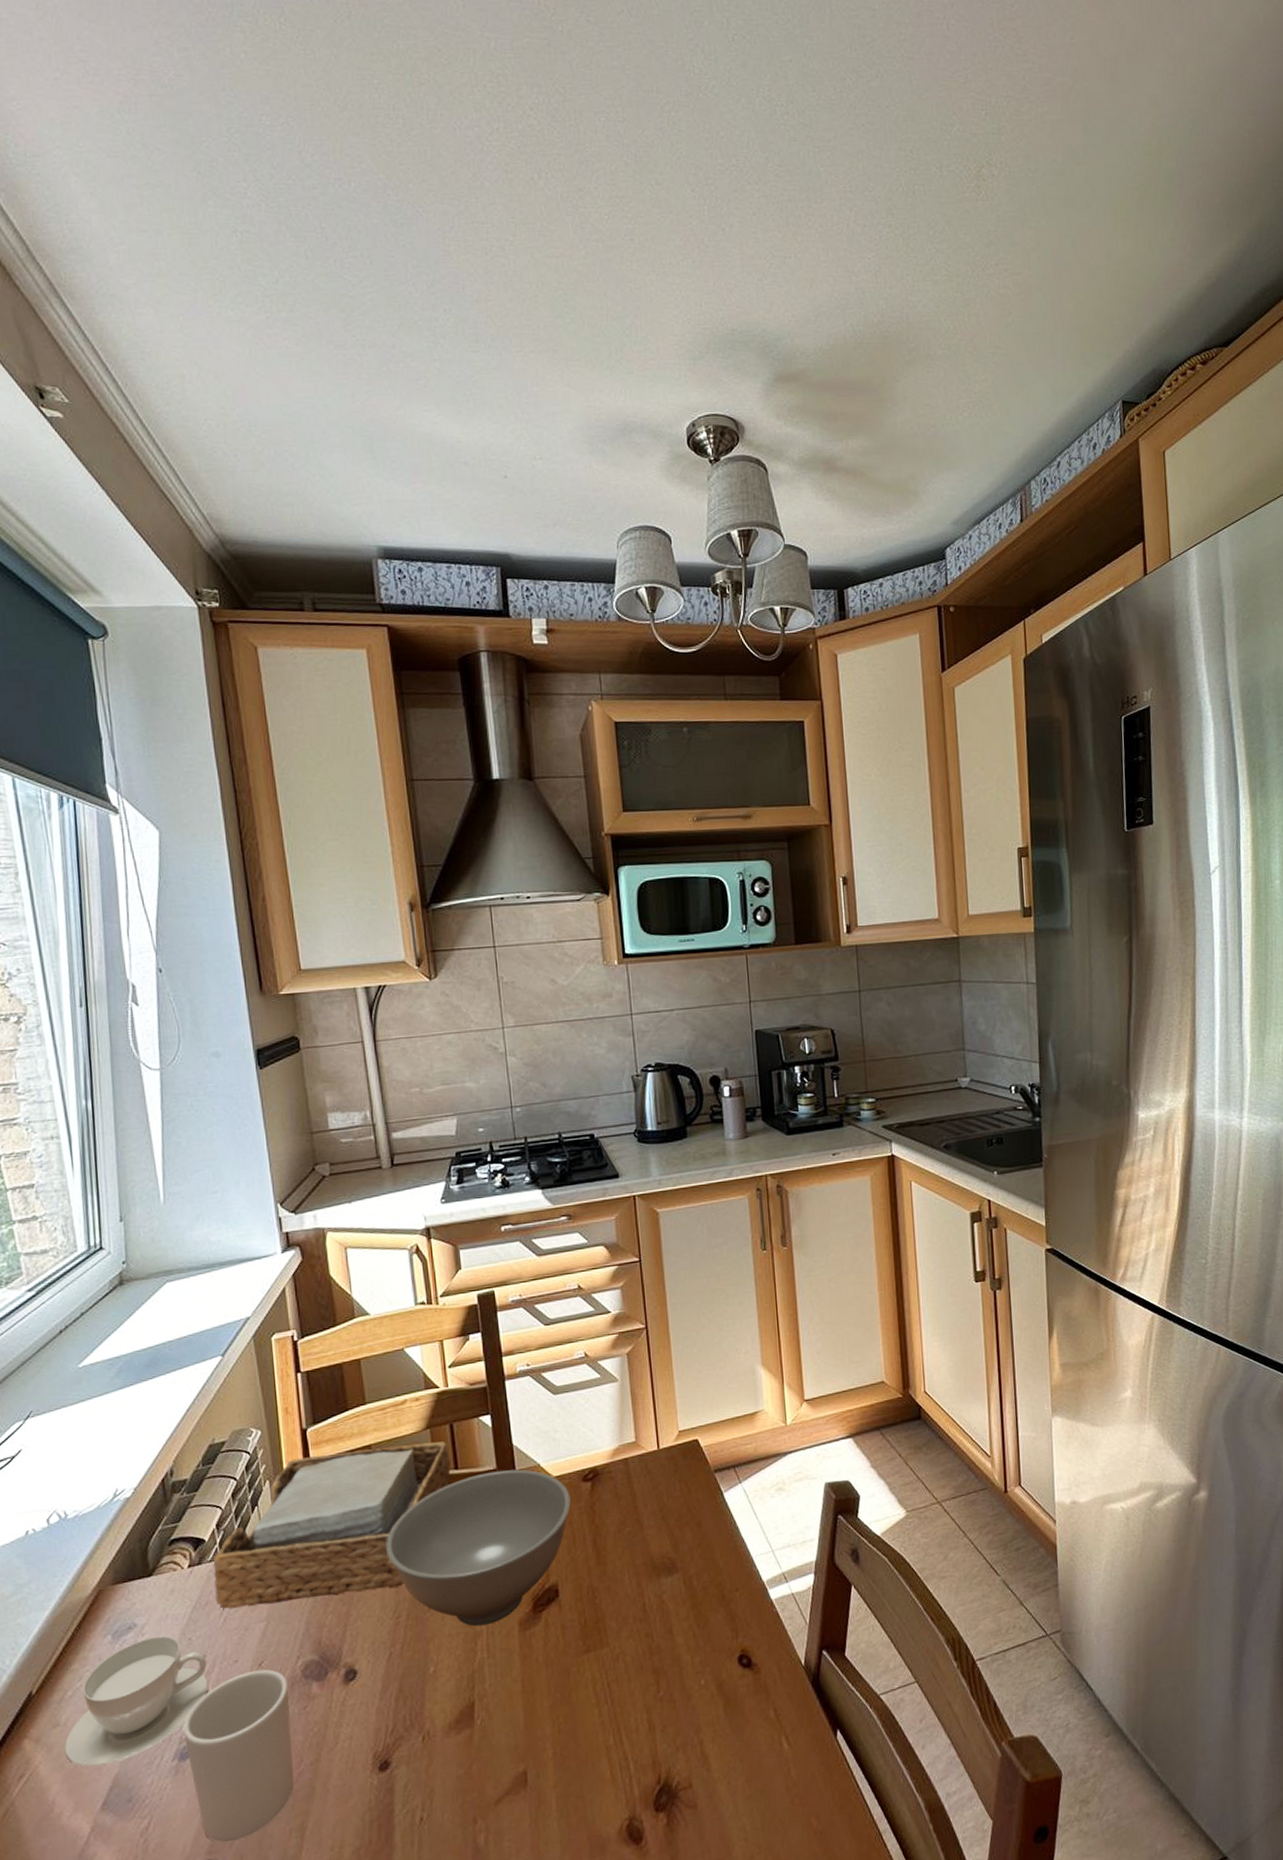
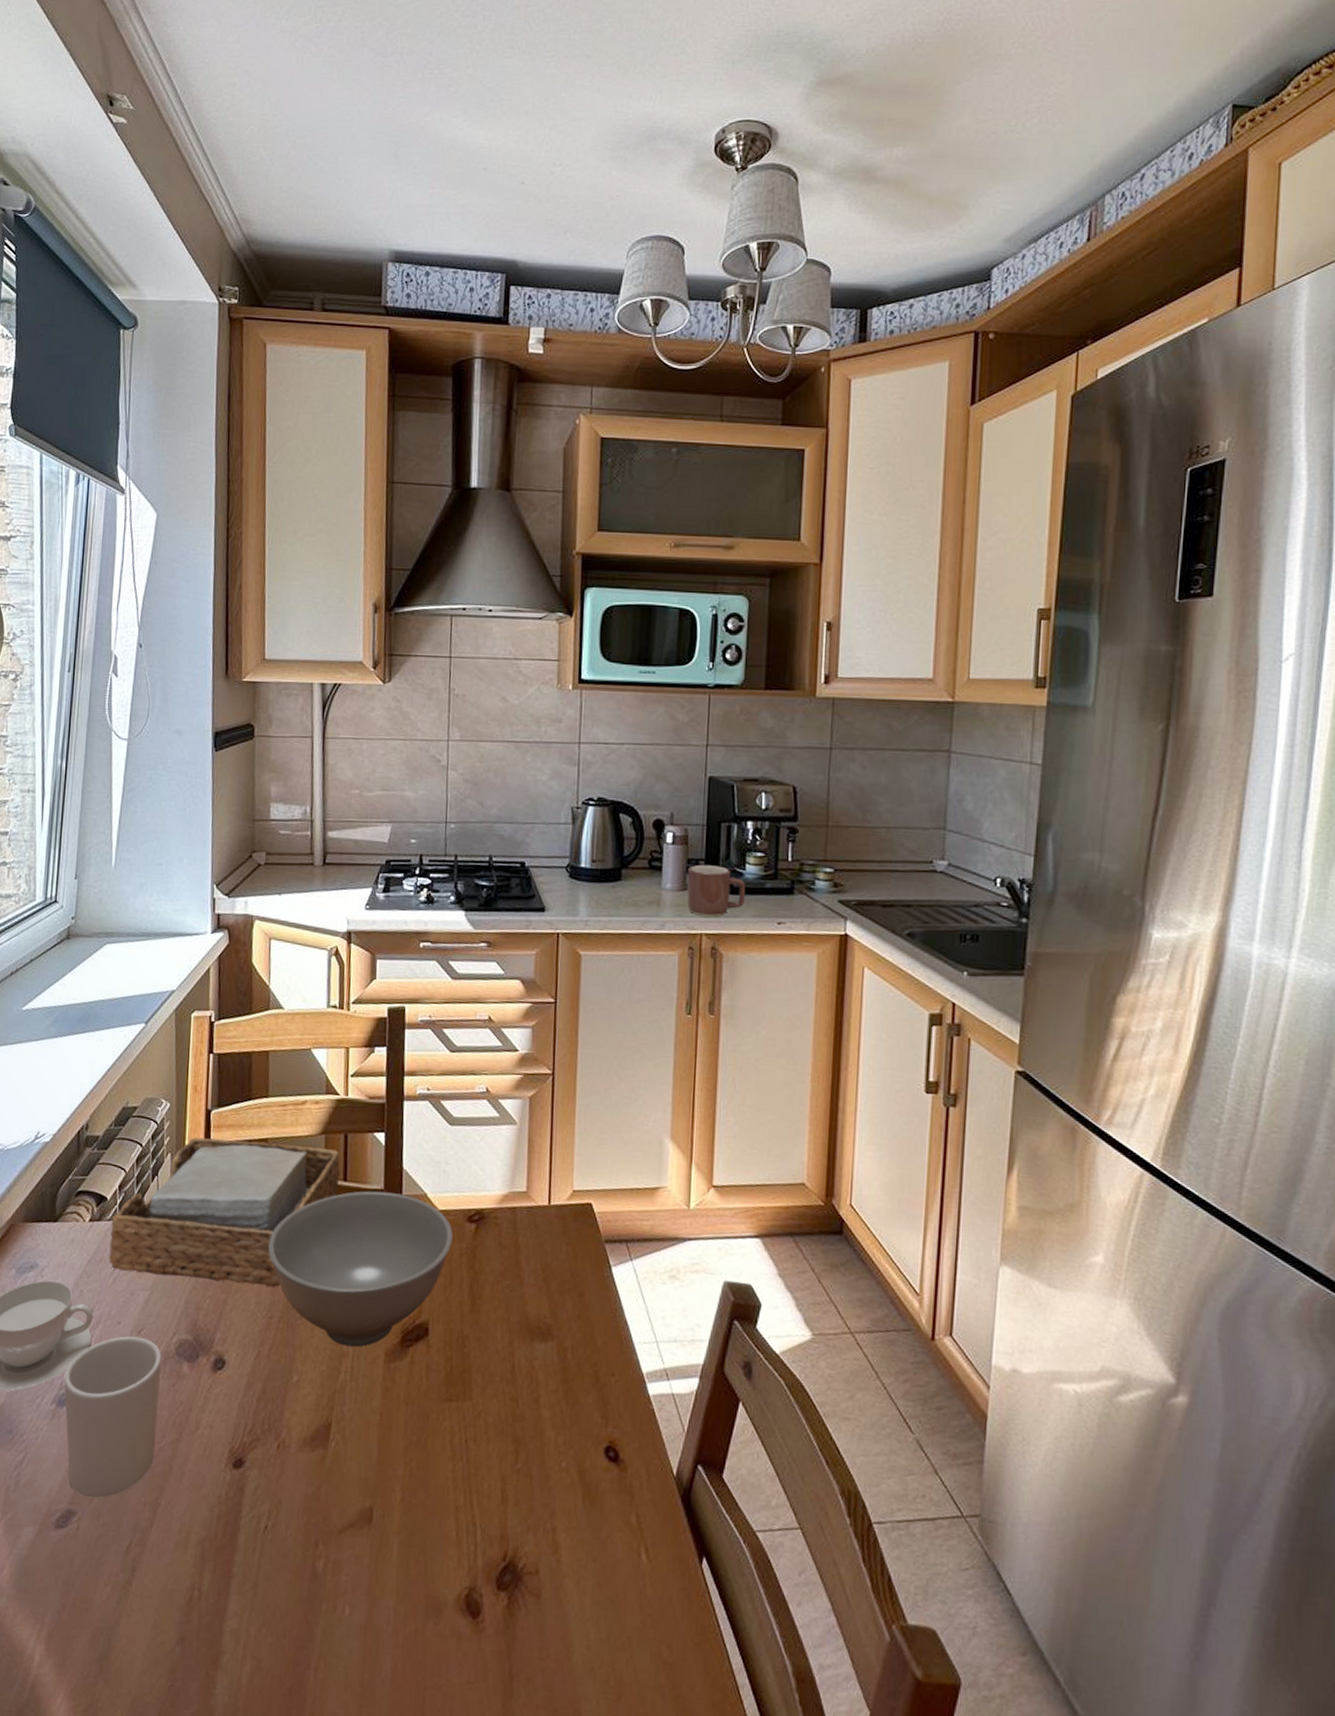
mug: none [747,1110,802,1160] -> present [686,864,746,918]

